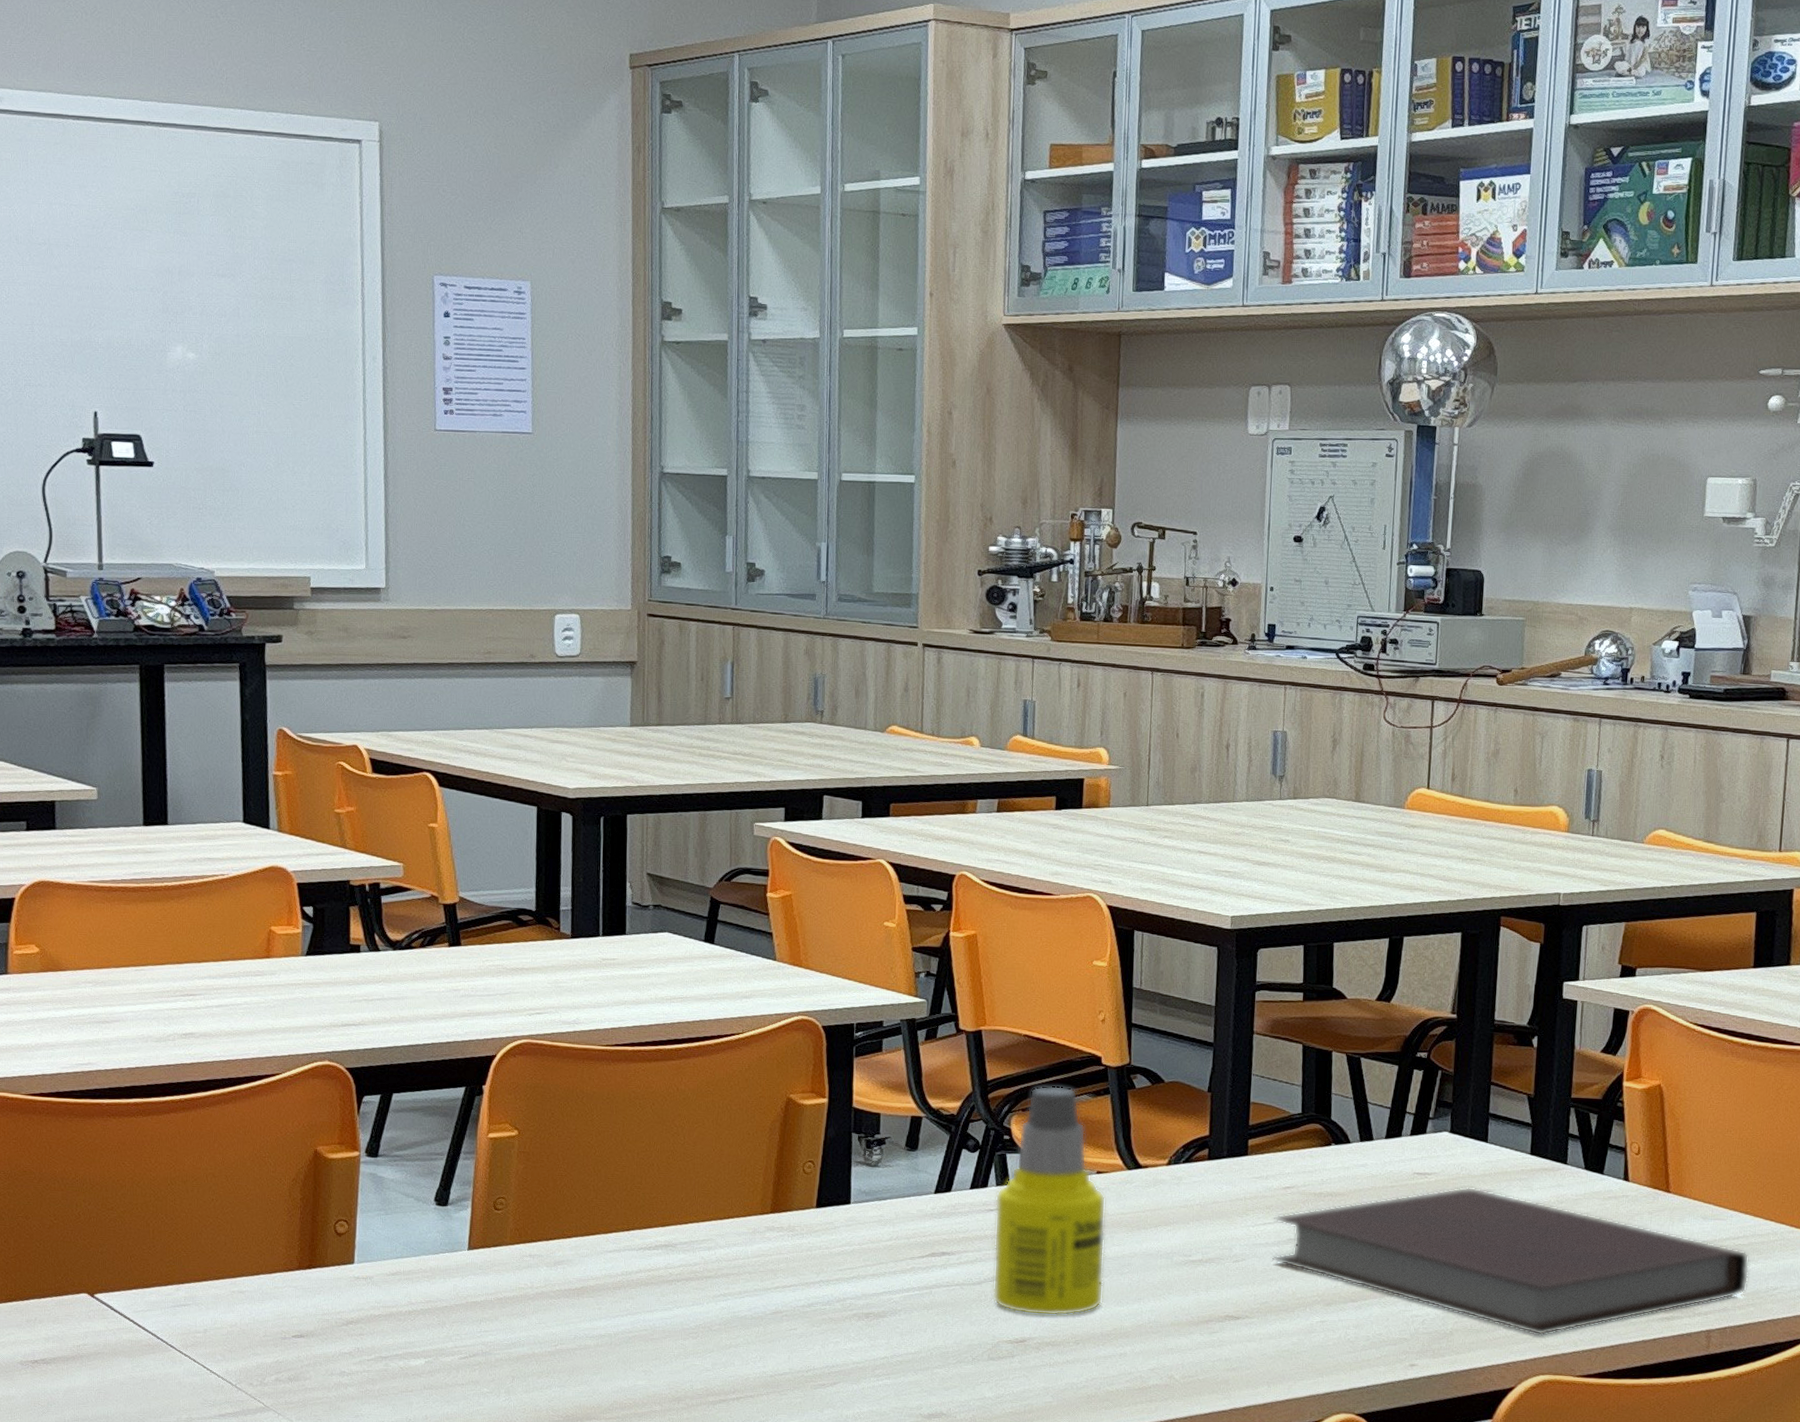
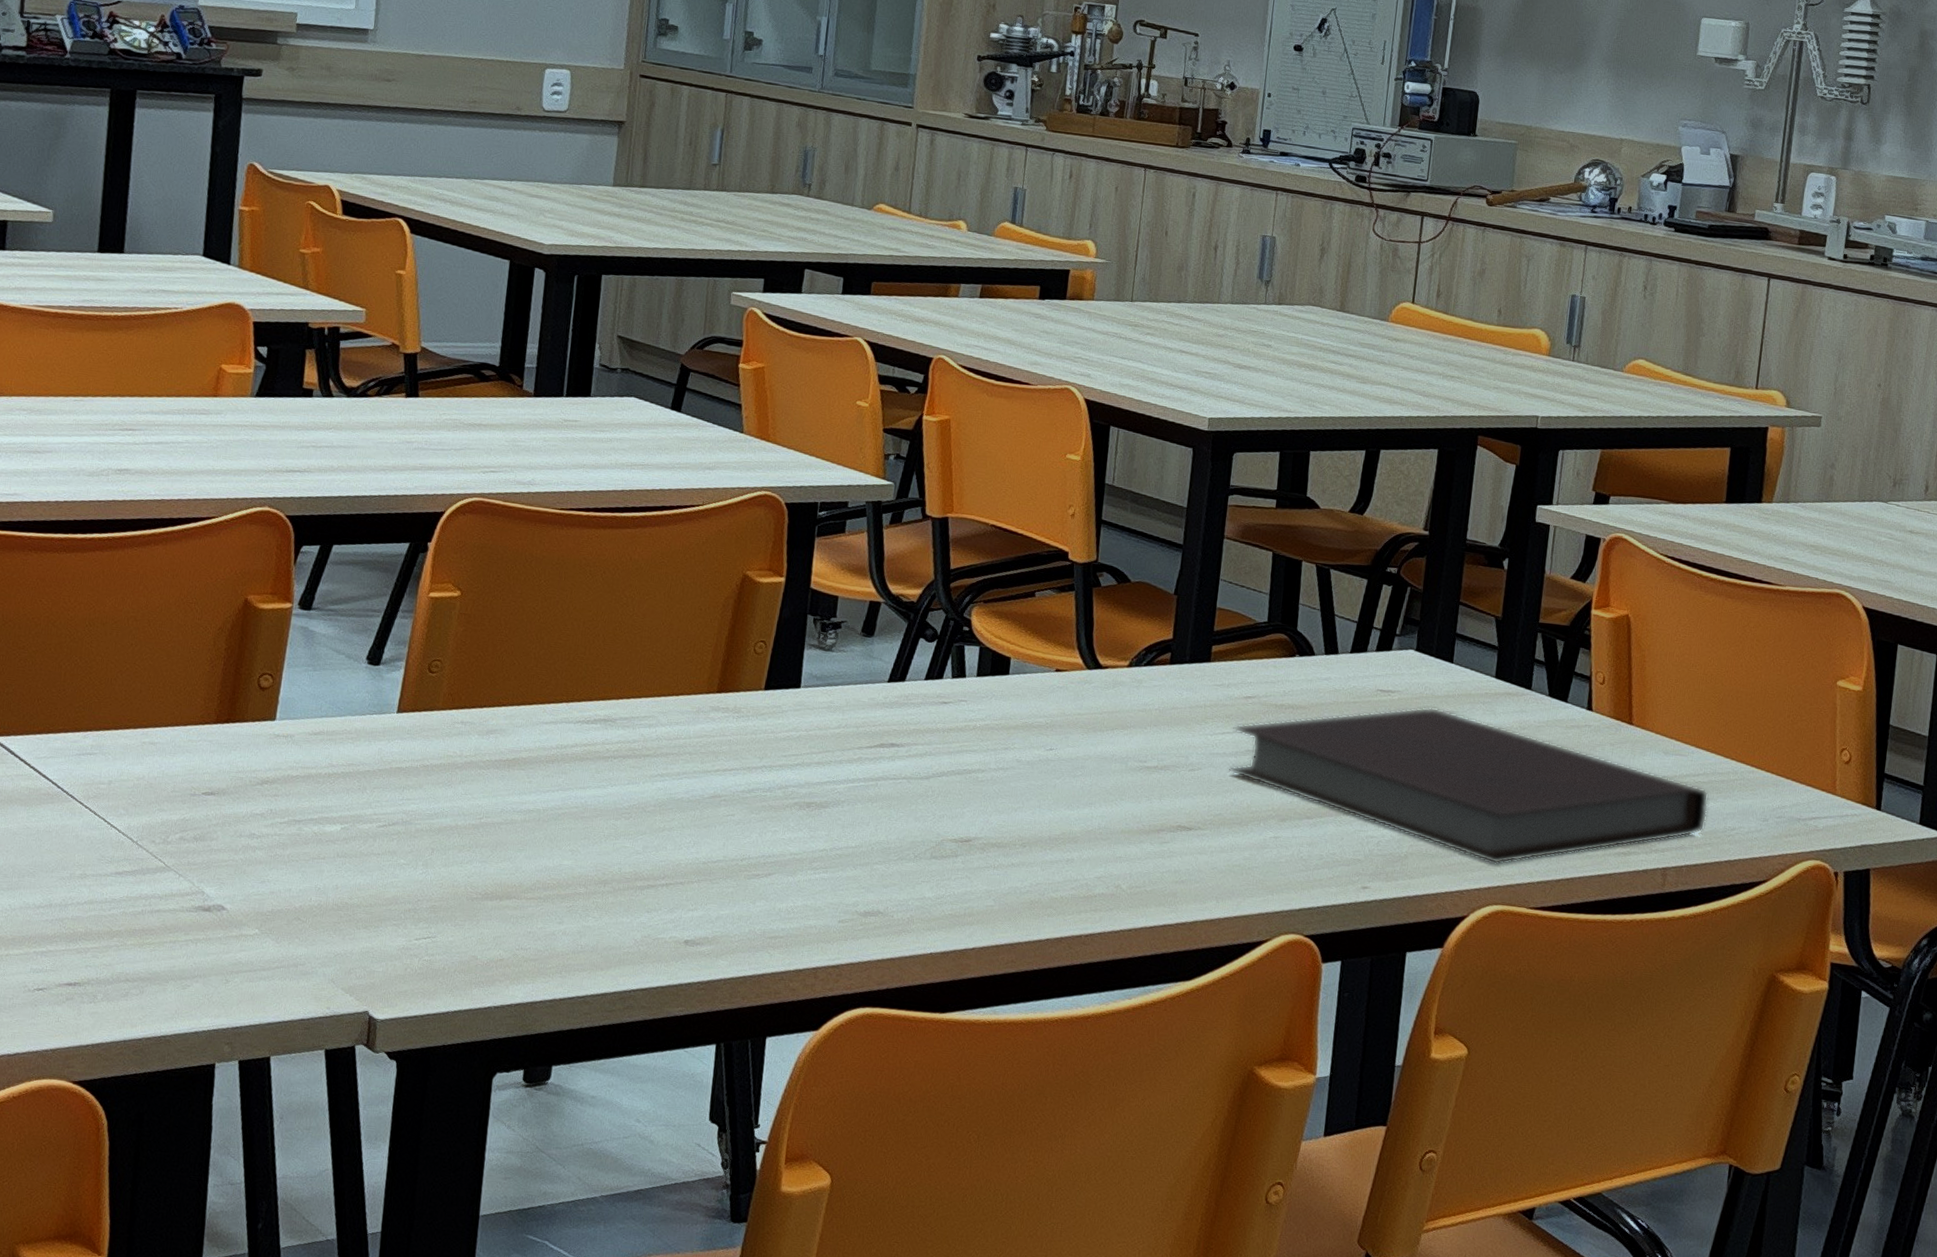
bottle: present [993,1085,1106,1316] -> none [940,578,1064,817]

